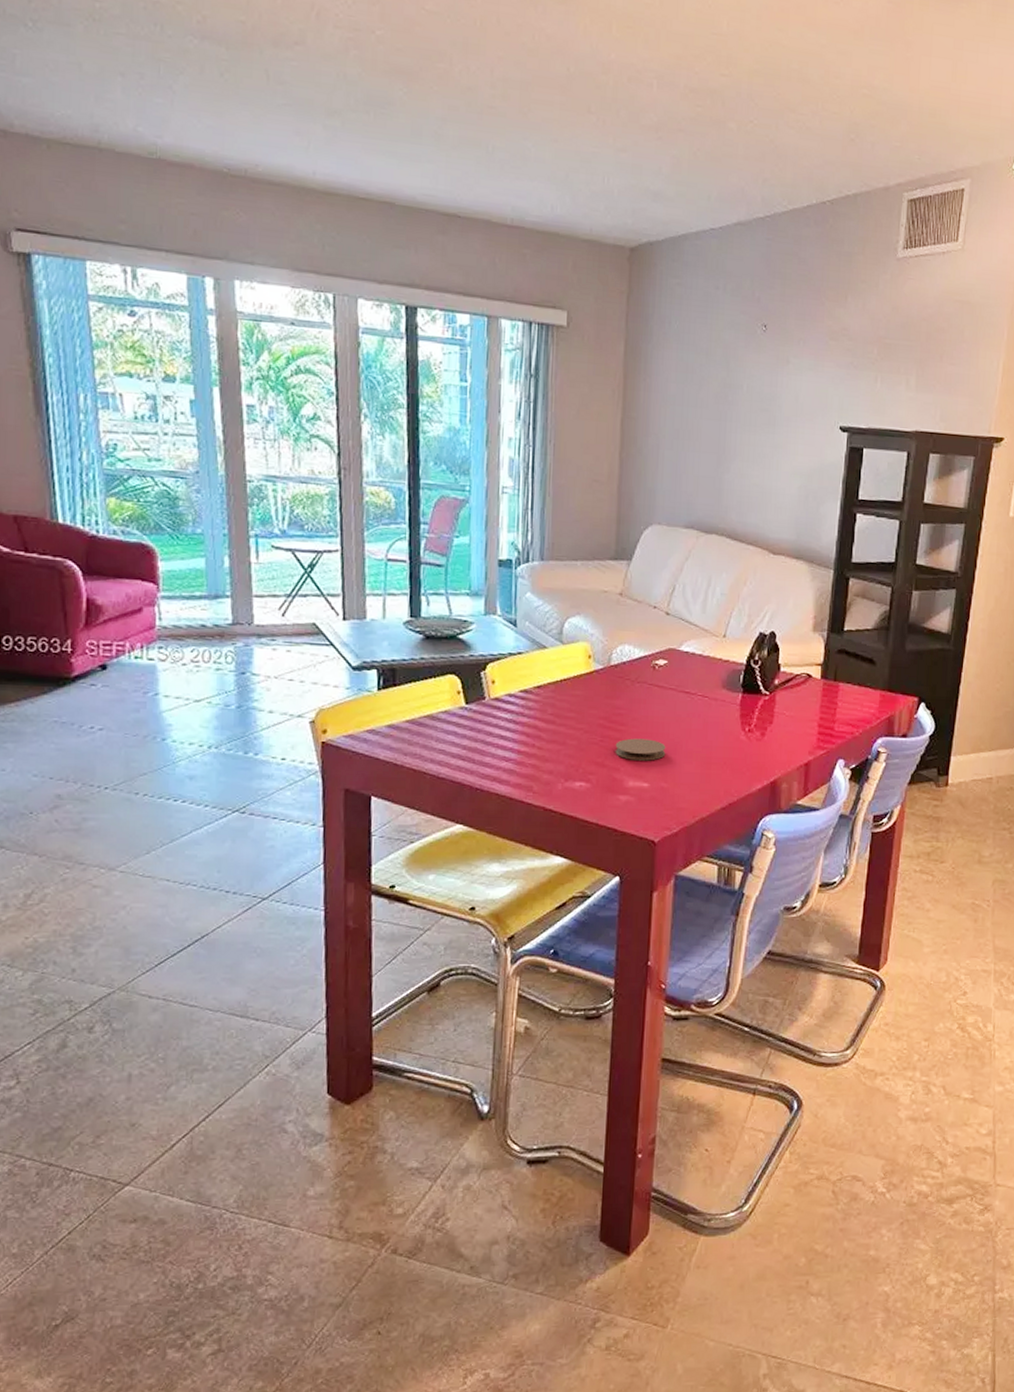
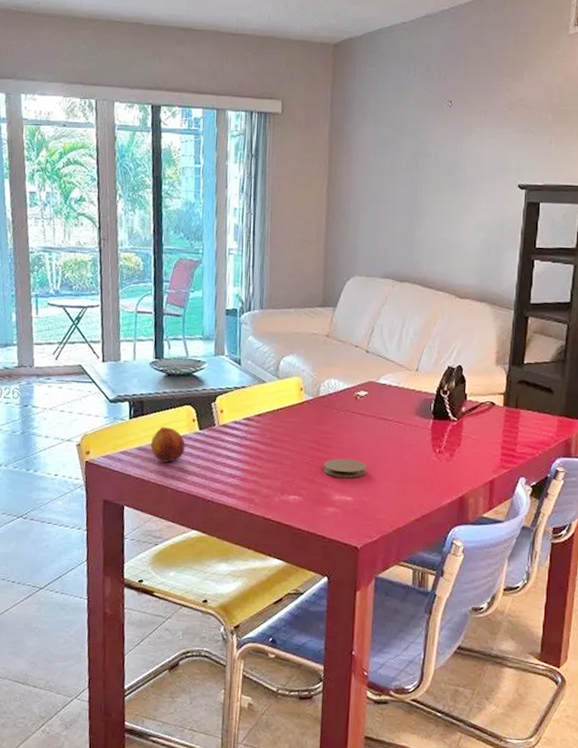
fruit: none [404,700,448,743] -> present [150,427,185,463]

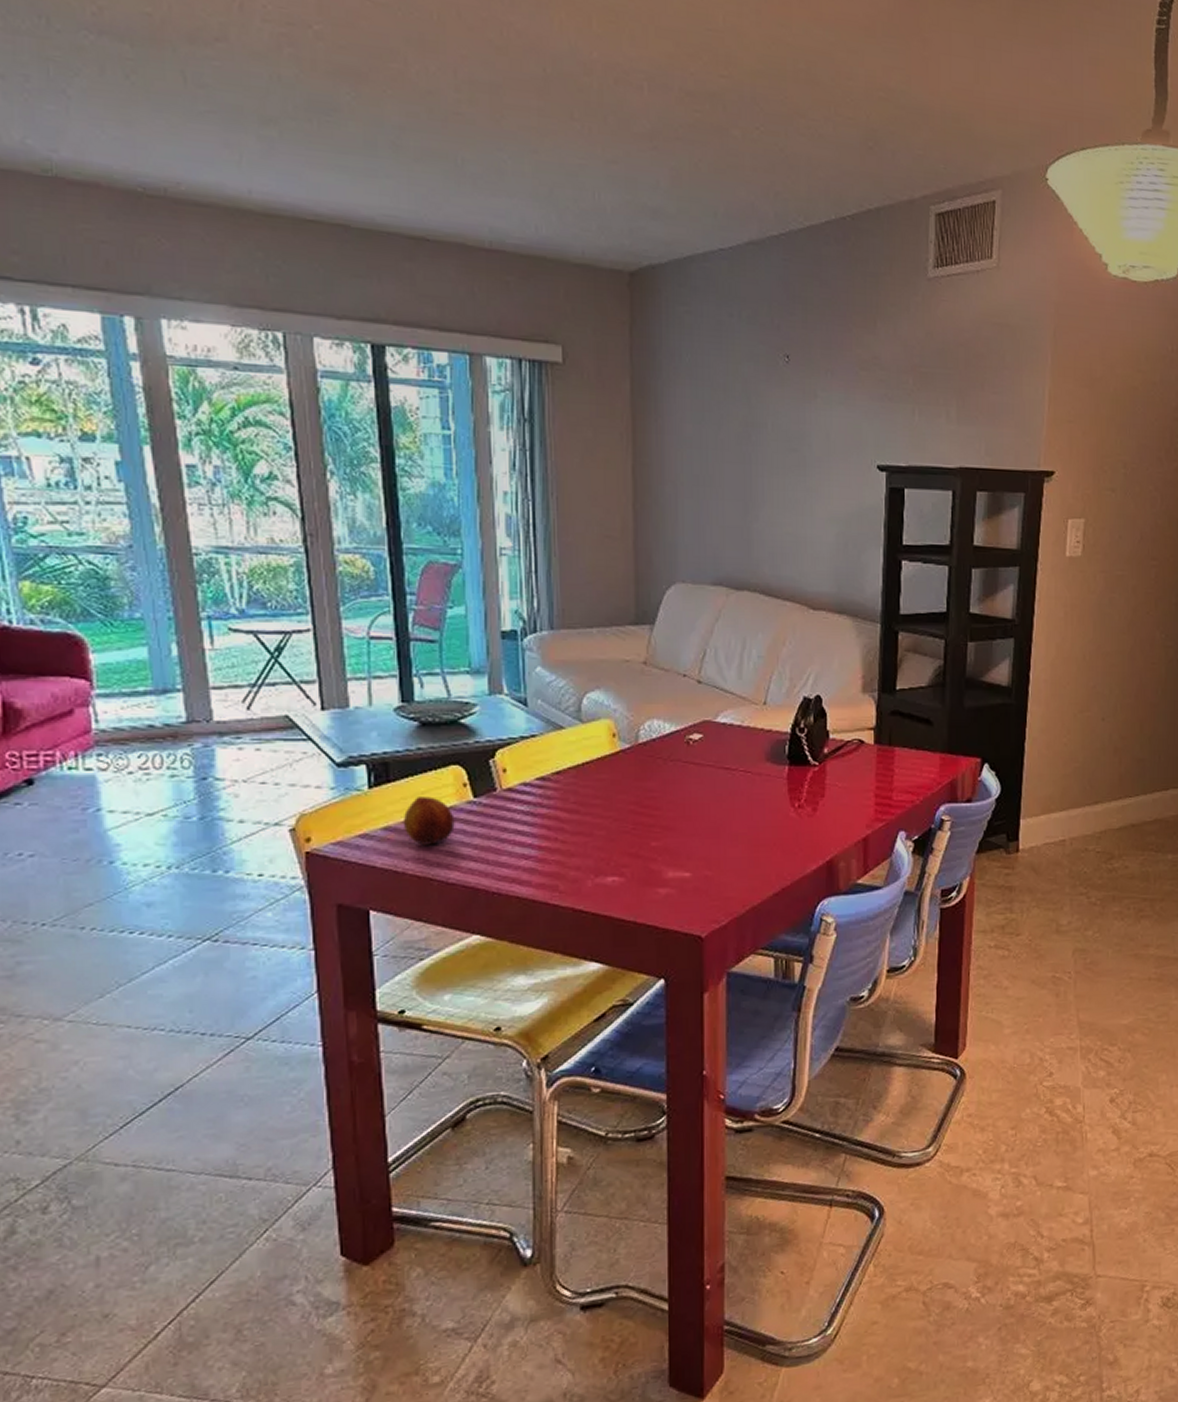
coaster: present [323,458,367,478] -> none [650,823,708,848]

